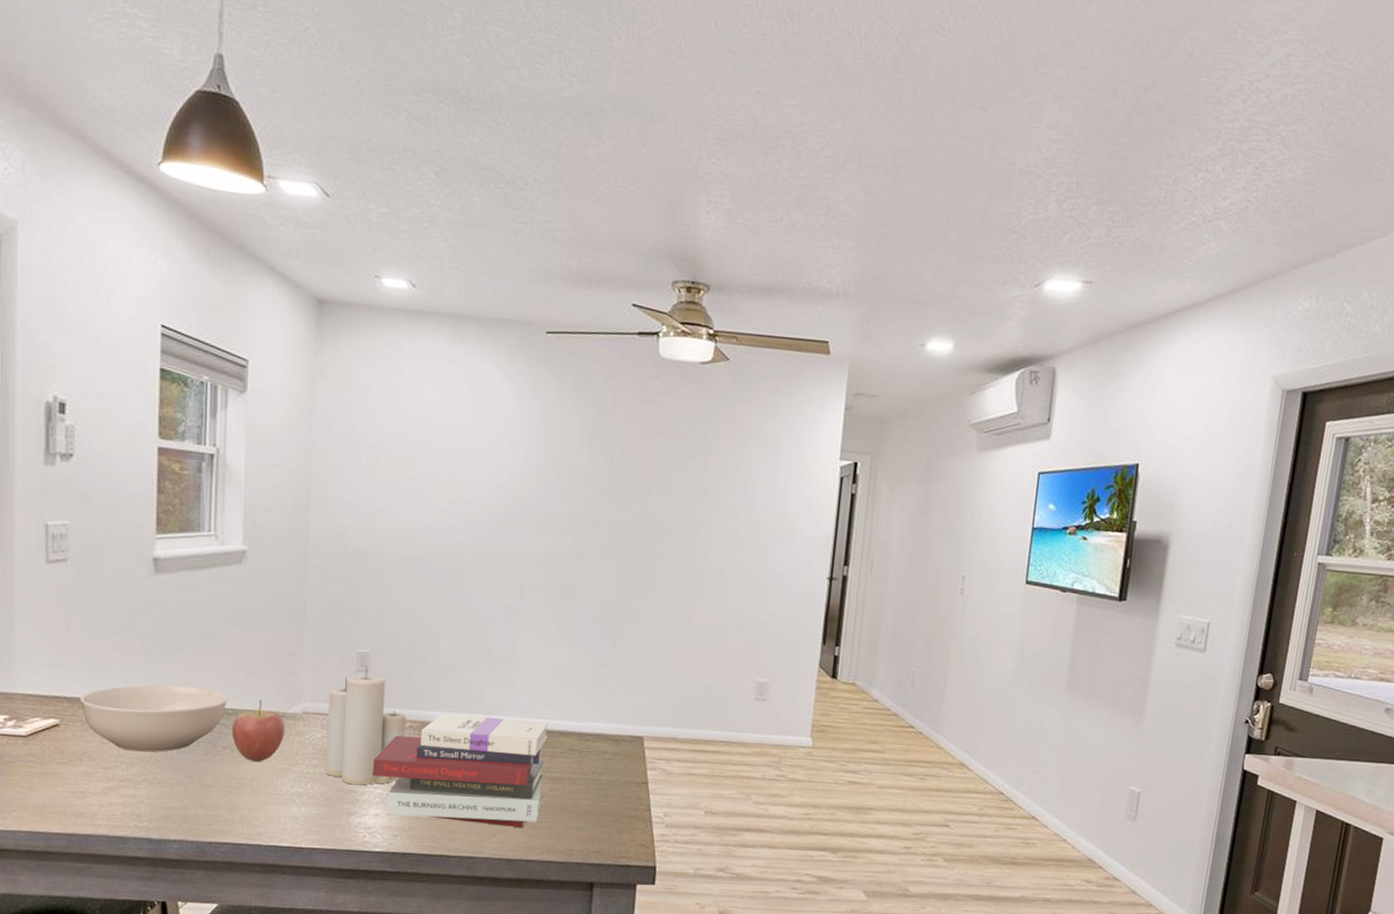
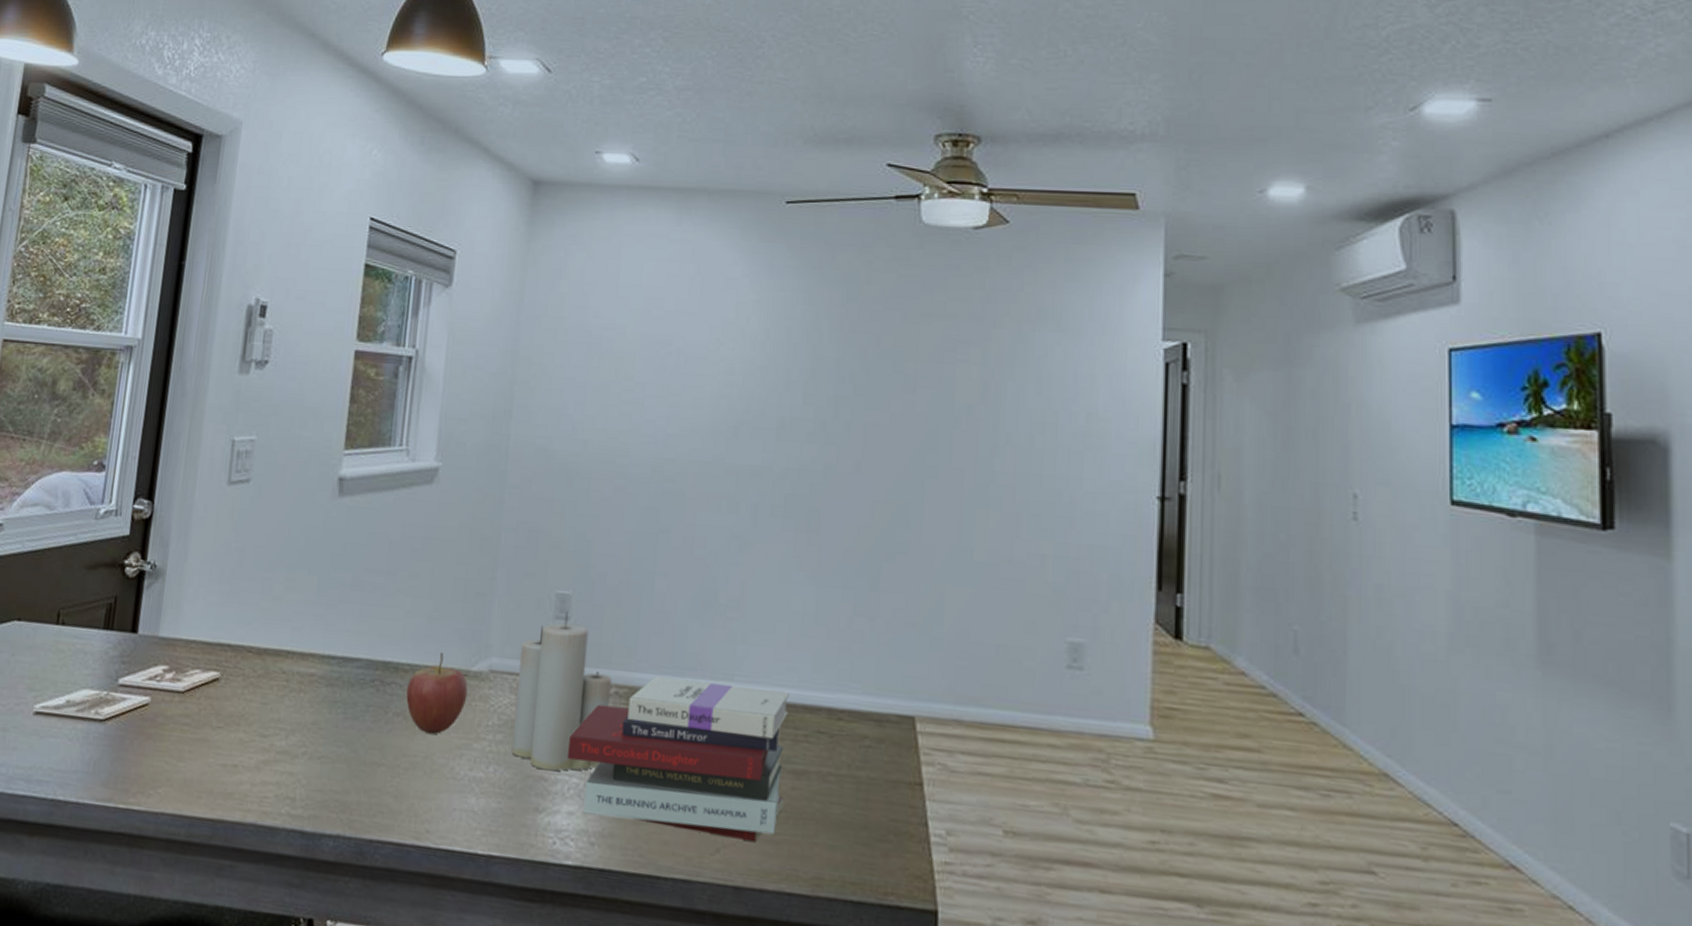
bowl: present [79,685,228,753] -> none [244,631,405,718]

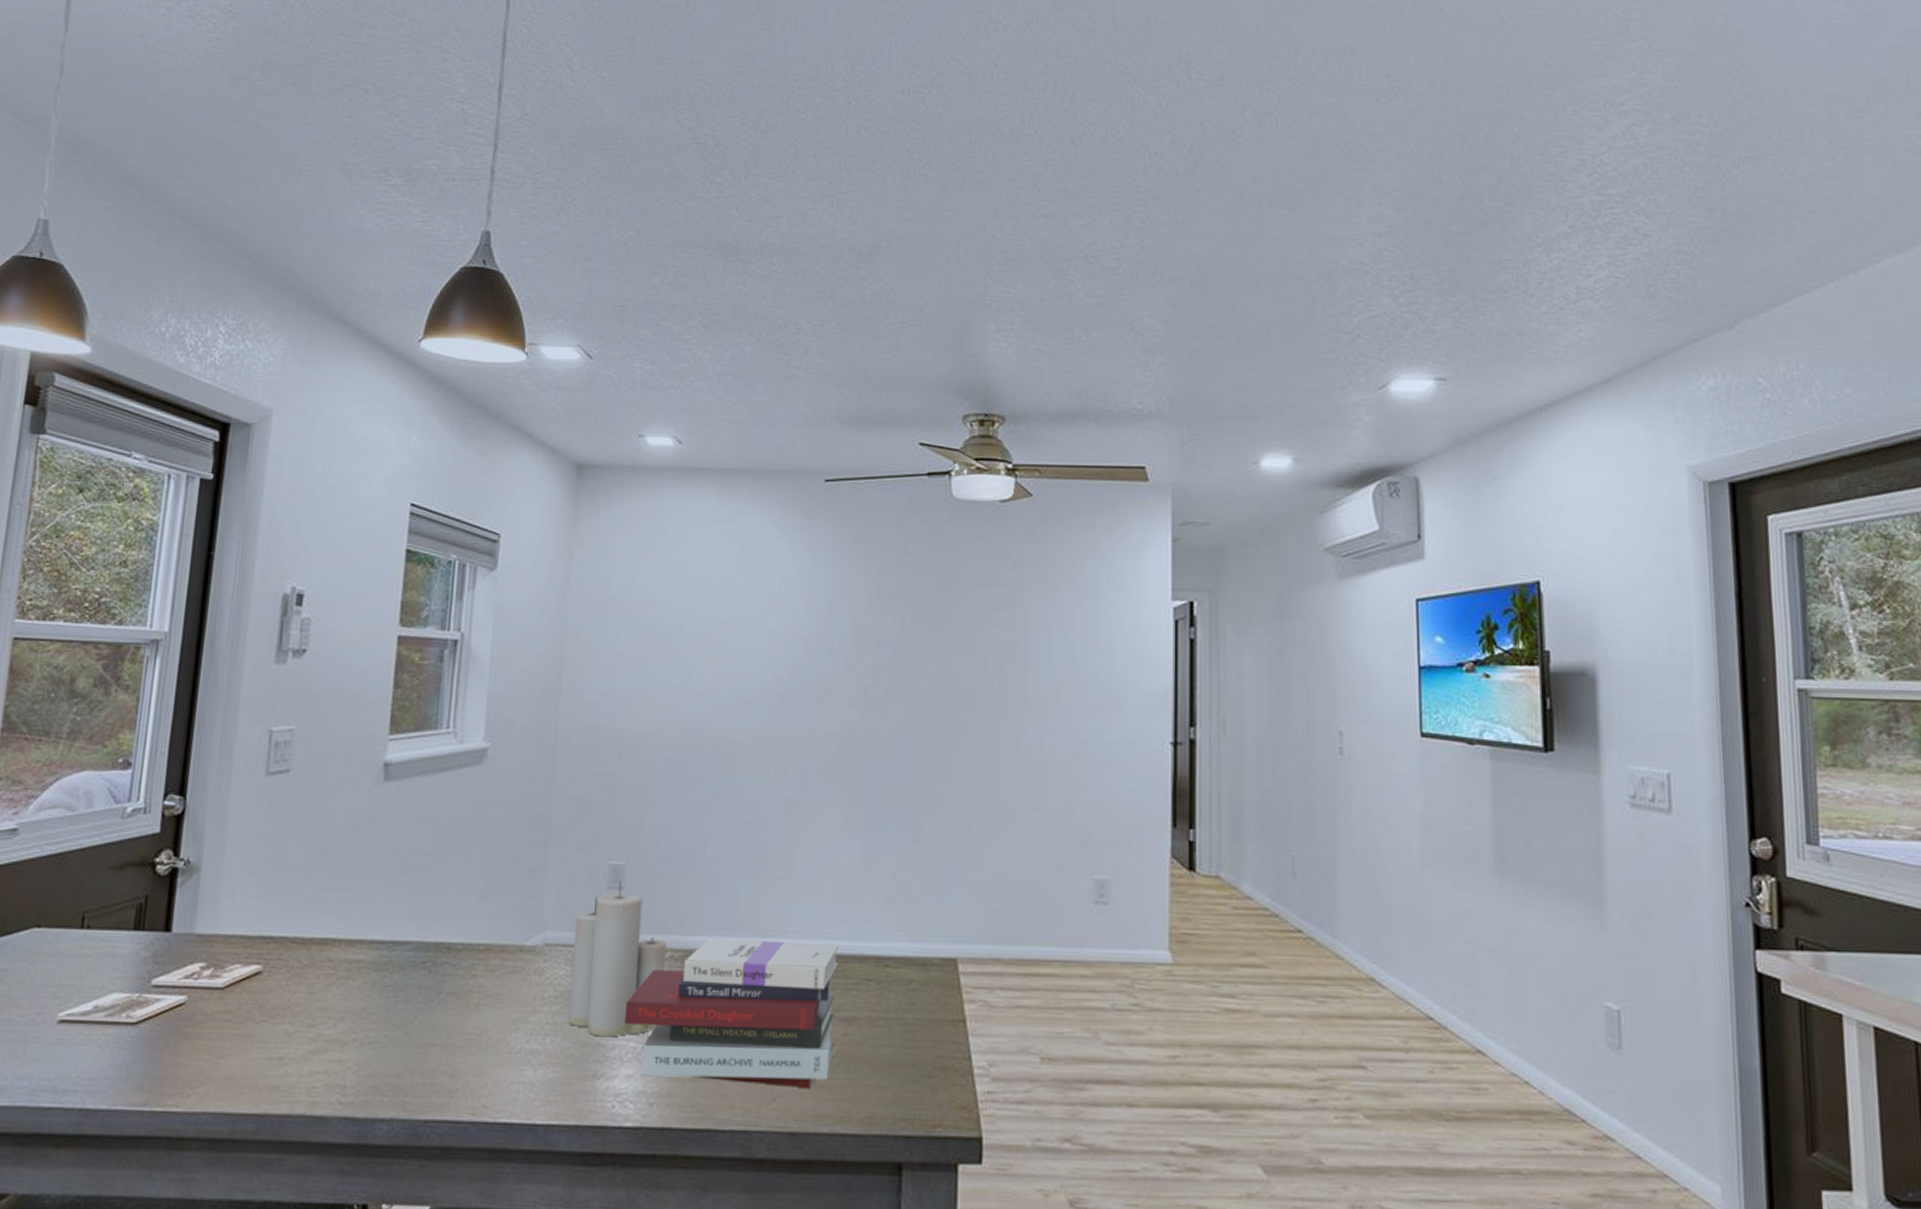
fruit: present [406,653,468,734] -> none [459,930,523,1010]

